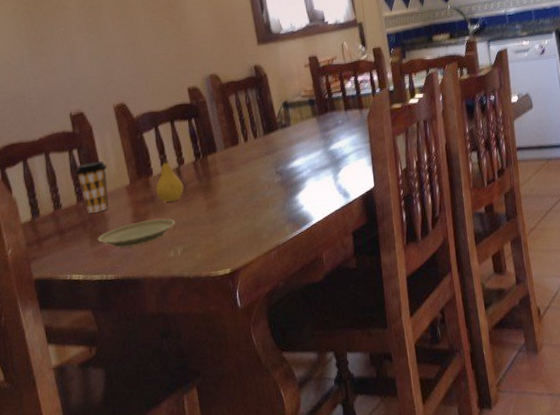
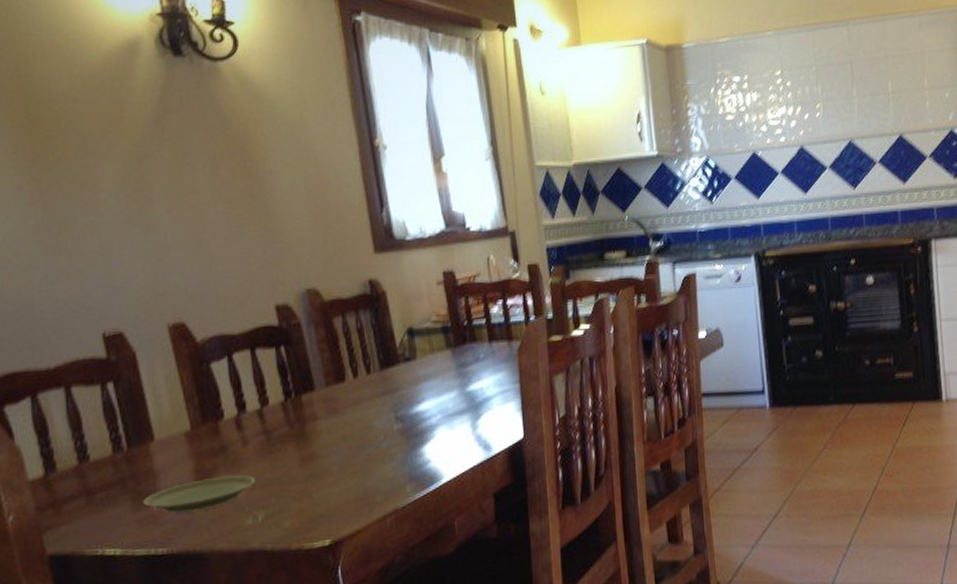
coffee cup: present [75,161,109,214] -> none [110,399,160,468]
fruit: present [155,155,184,203] -> none [227,392,268,455]

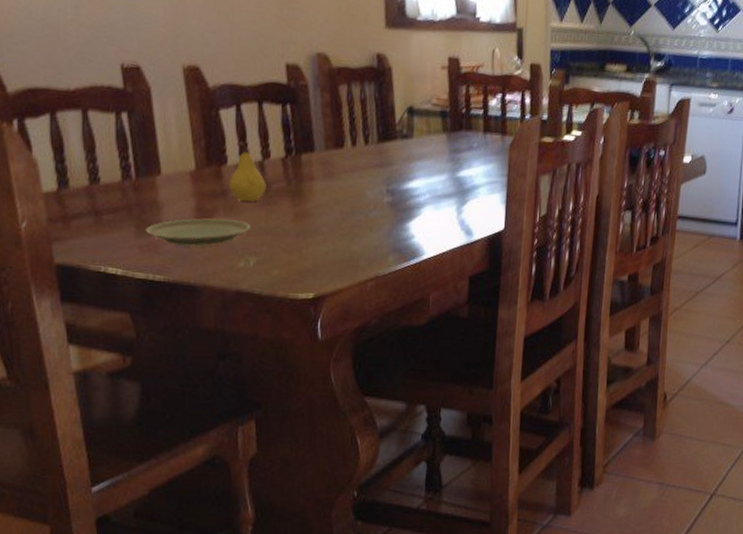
fruit: none [227,392,268,455] -> present [228,141,266,202]

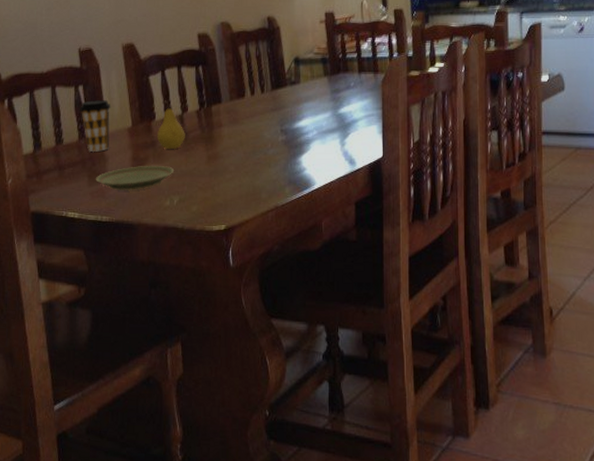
coffee cup: none [122,132,167,198] -> present [79,100,111,153]

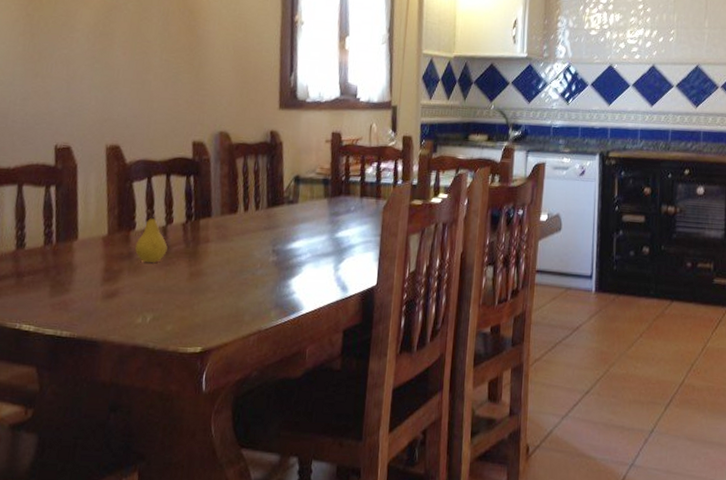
coffee cup: present [79,100,111,153] -> none [48,203,86,261]
plate: present [95,165,174,190] -> none [58,278,150,305]

